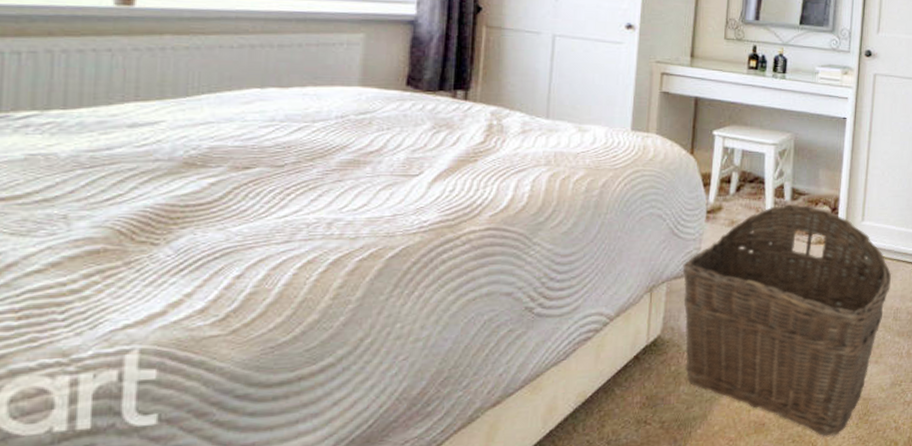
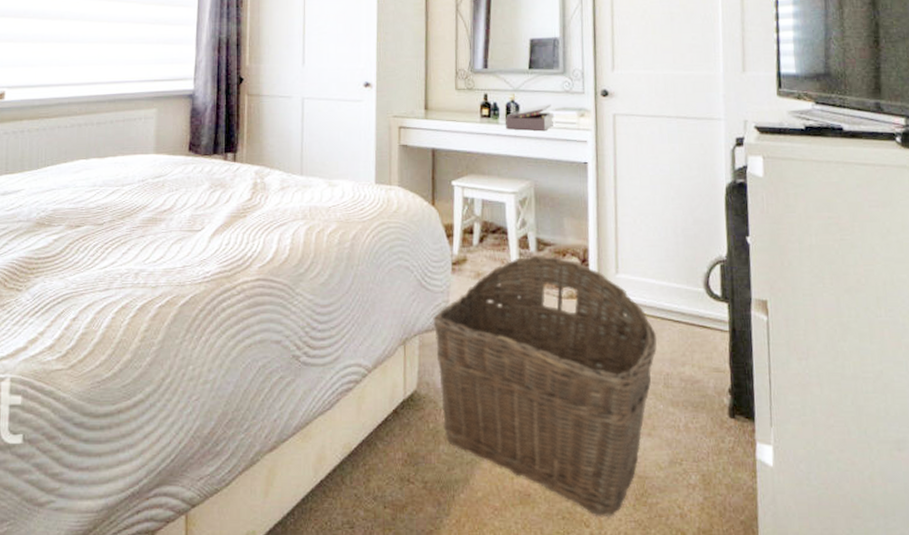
jewelry box: none [772,60,820,87] -> present [506,104,554,132]

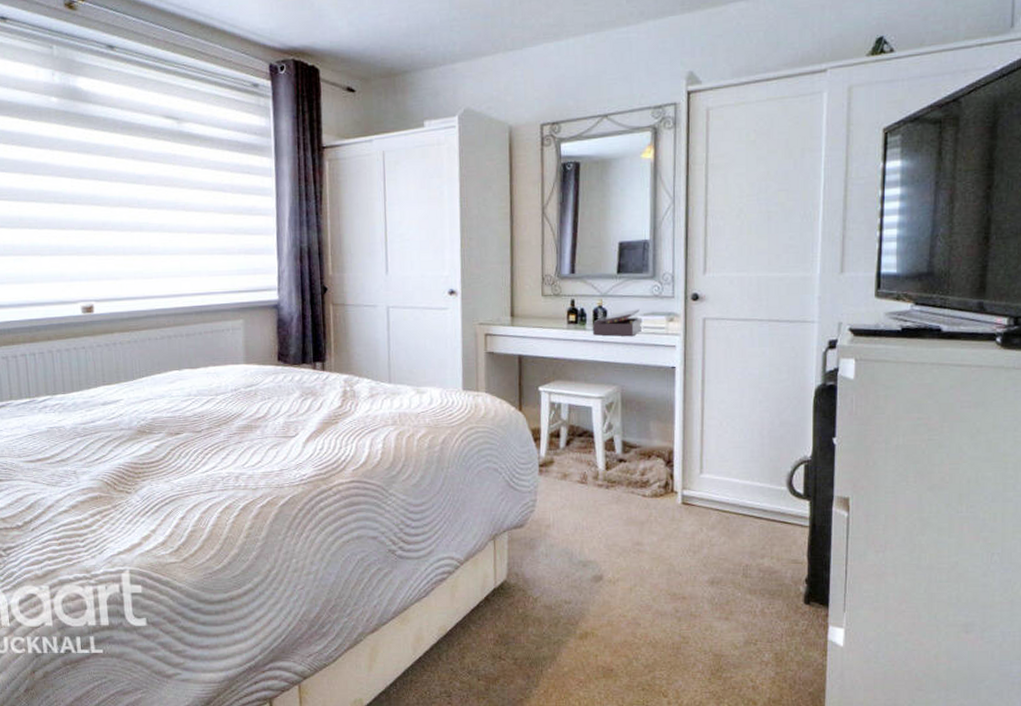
wicker basket: present [433,255,657,516] -> none [521,457,738,688]

